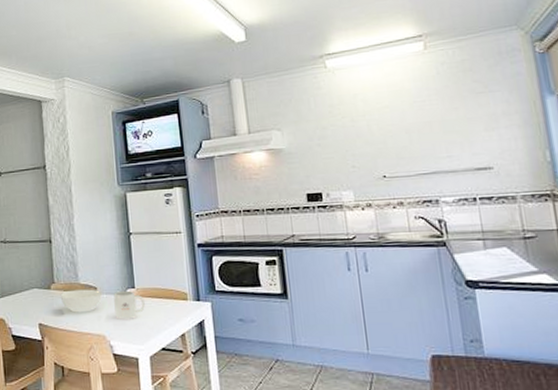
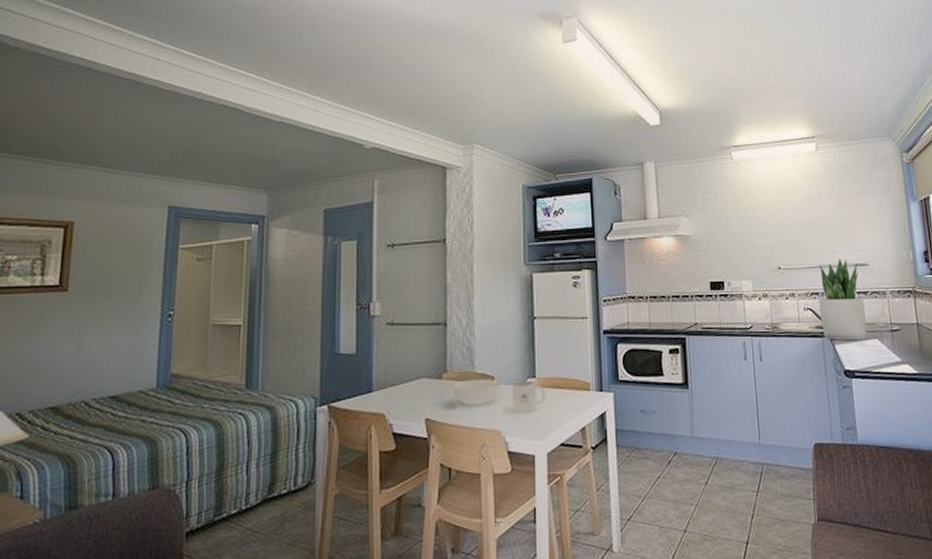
planter: none [431,163,493,250] -> present [818,259,867,341]

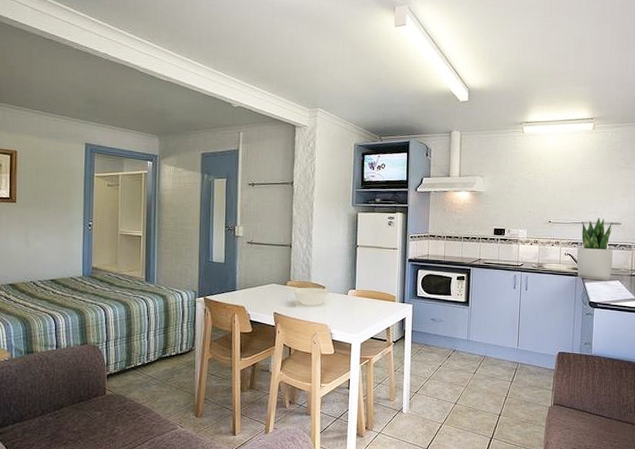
mug: present [512,381,545,414] -> none [337,291,362,315]

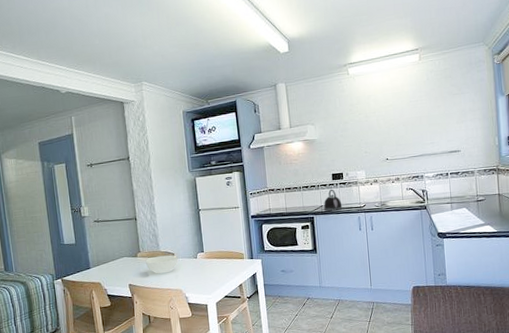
kettle: none [481,244,500,266] -> present [323,189,343,212]
planter: present [576,218,613,281] -> none [418,147,457,211]

